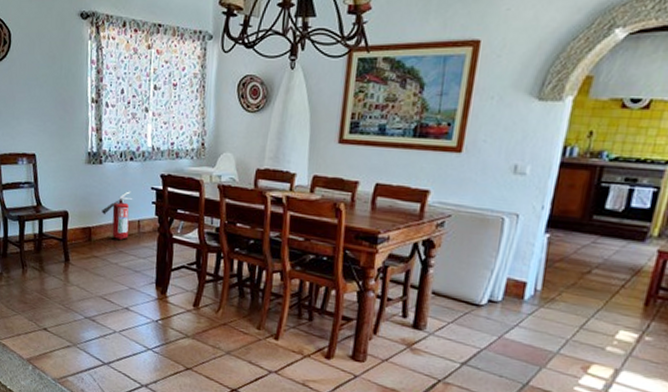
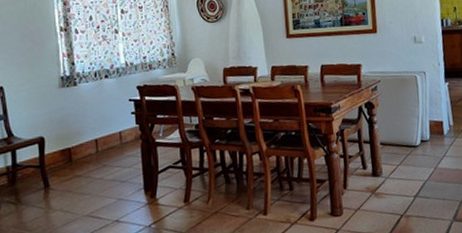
fire extinguisher: present [102,191,133,240] -> none [81,106,112,154]

